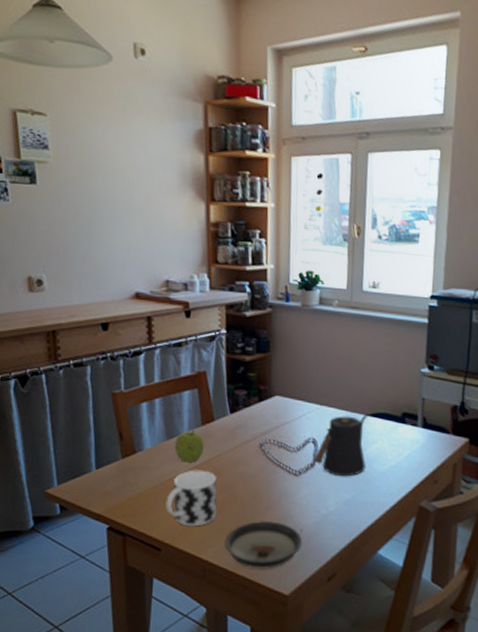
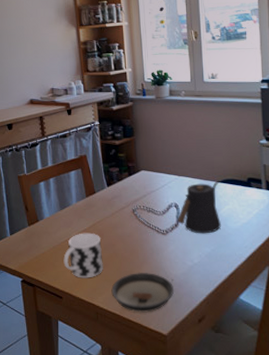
fruit: present [174,430,204,463] -> none [67,201,89,227]

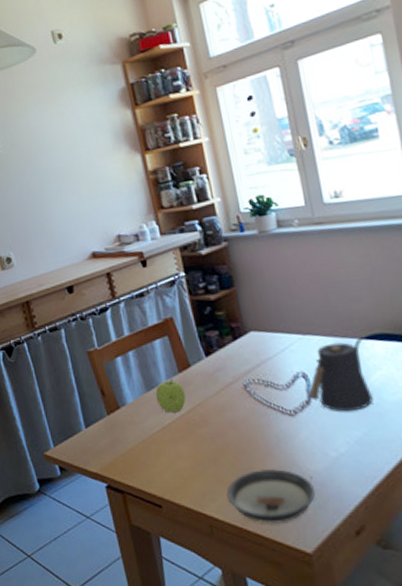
cup: present [63,232,103,278] -> none [157,419,213,480]
fruit: none [67,201,89,227] -> present [155,378,186,413]

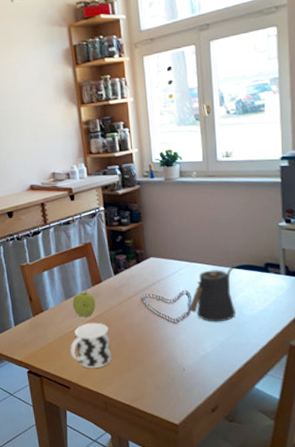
cup: none [157,419,213,480] -> present [70,322,112,369]
saucer: present [227,468,315,524] -> none [120,361,185,402]

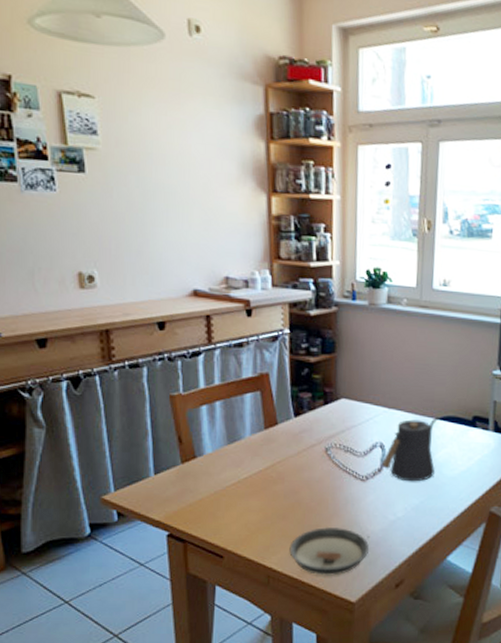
cup: present [70,322,112,369] -> none [228,475,281,533]
fruit: present [72,290,96,317] -> none [236,434,267,468]
saucer: none [120,361,185,402] -> present [289,526,369,576]

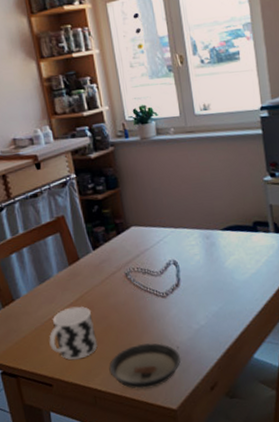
cup: none [228,475,281,533] -> present [49,306,98,360]
kettle: present [381,416,440,482] -> none [177,228,227,292]

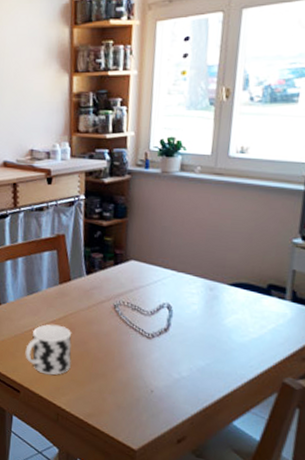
saucer: present [109,343,181,390] -> none [77,376,152,423]

